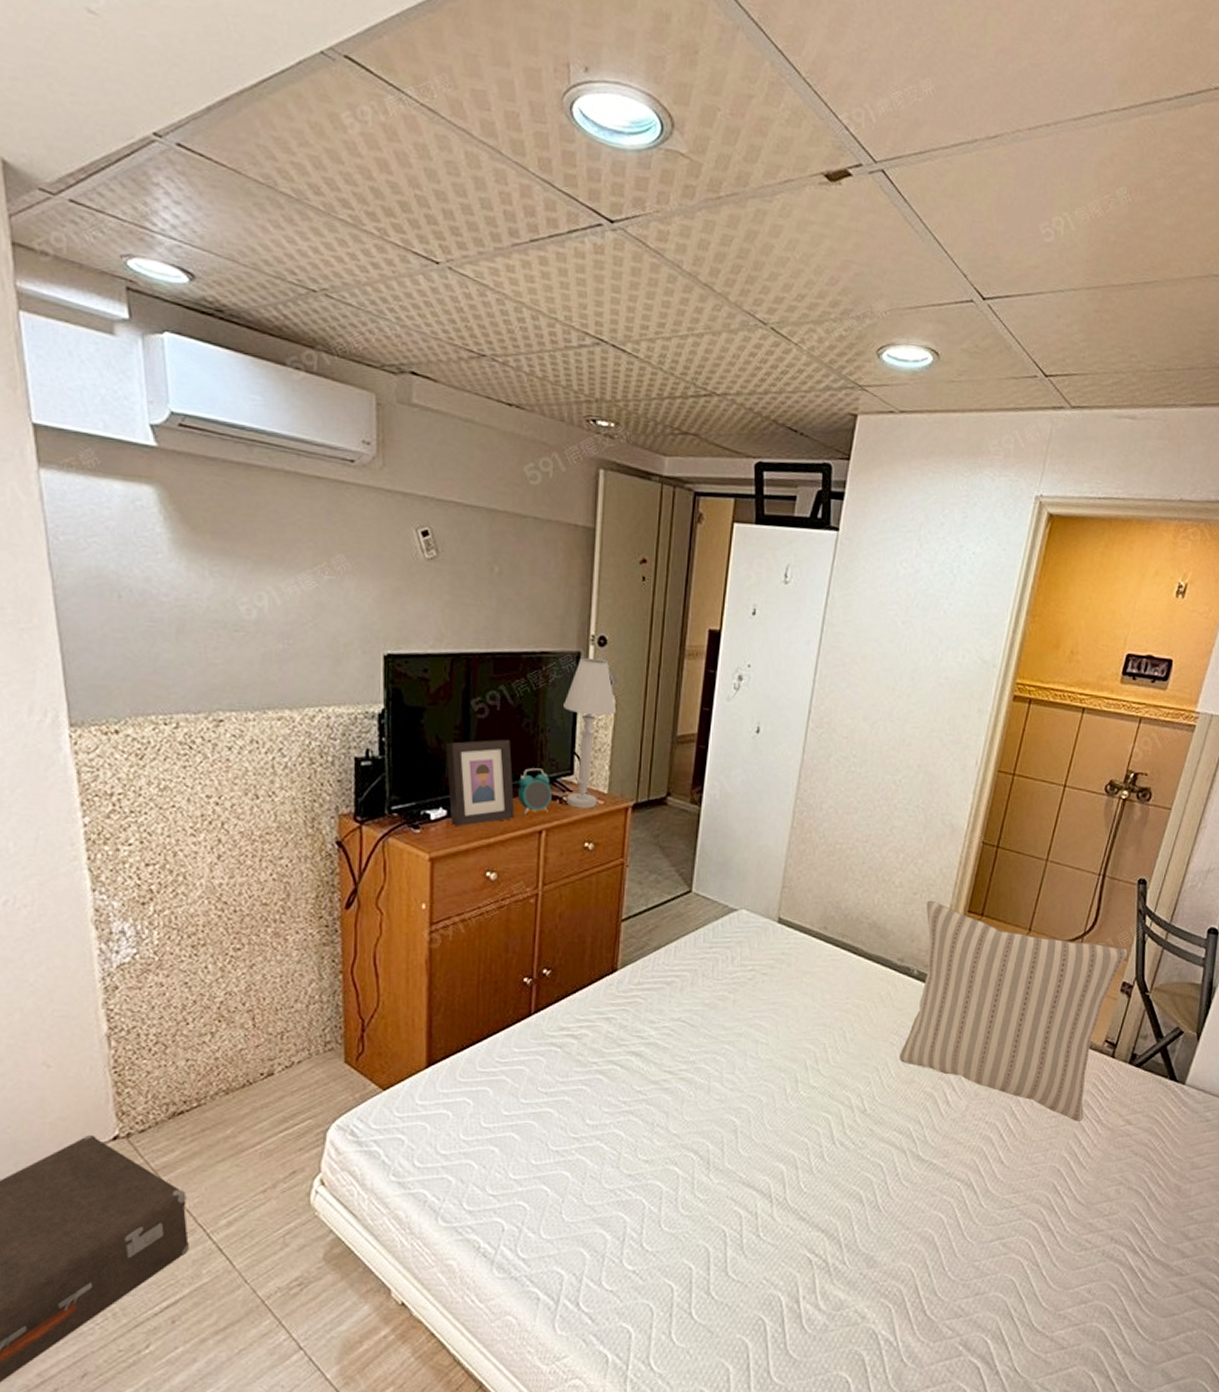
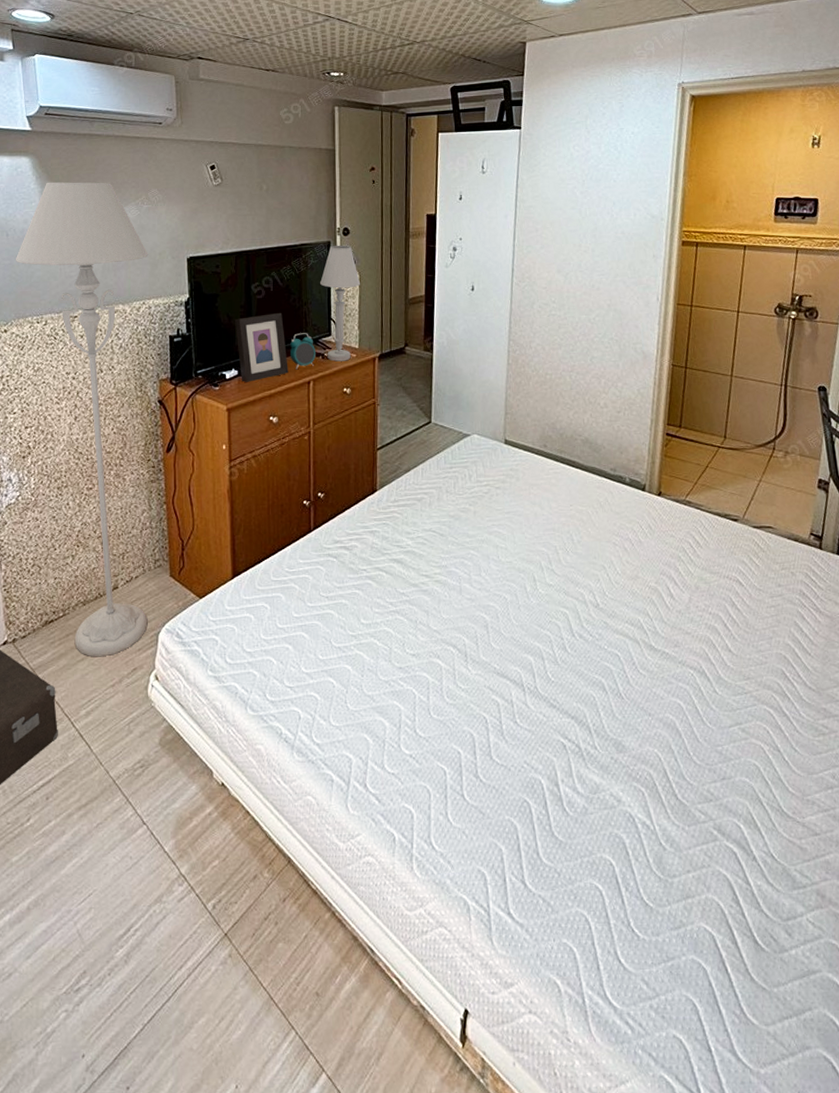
floor lamp: none [131,526,329,1157] -> present [15,182,149,657]
pillow: present [899,900,1128,1122] -> none [622,417,819,610]

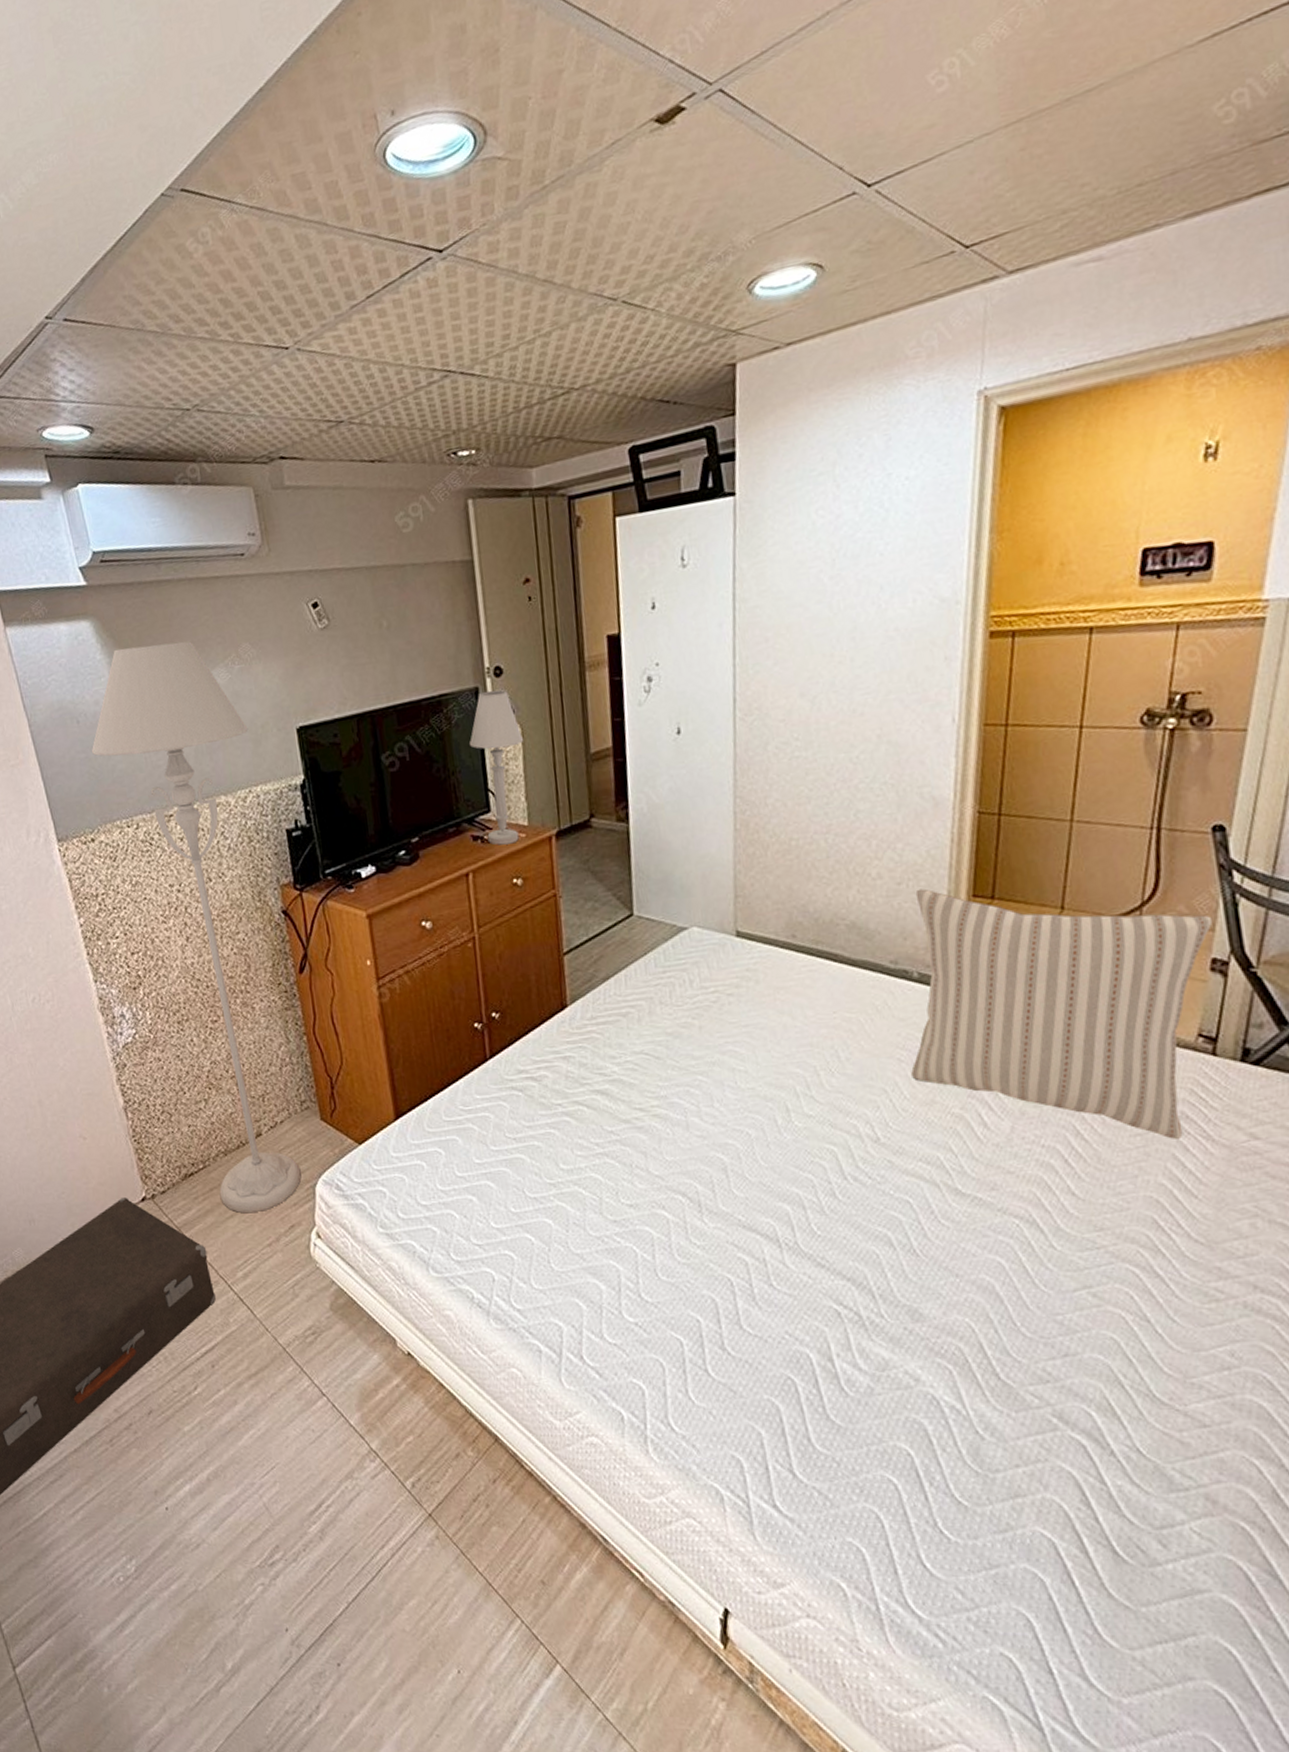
picture frame: present [235,312,289,382] -> none [365,787,440,881]
alarm clock: present [290,333,316,370] -> none [438,811,473,860]
pillow: none [622,417,819,610] -> present [911,888,1213,1139]

